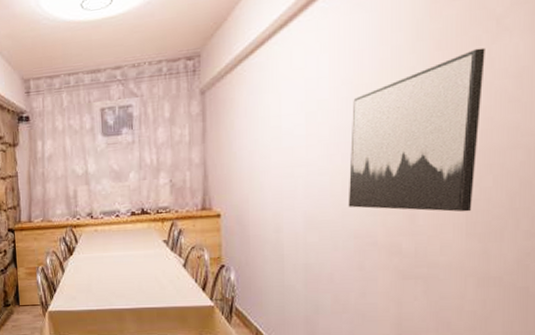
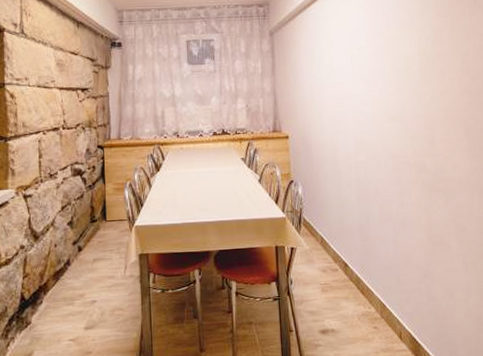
wall art: present [348,47,485,212] -> none [384,18,471,139]

